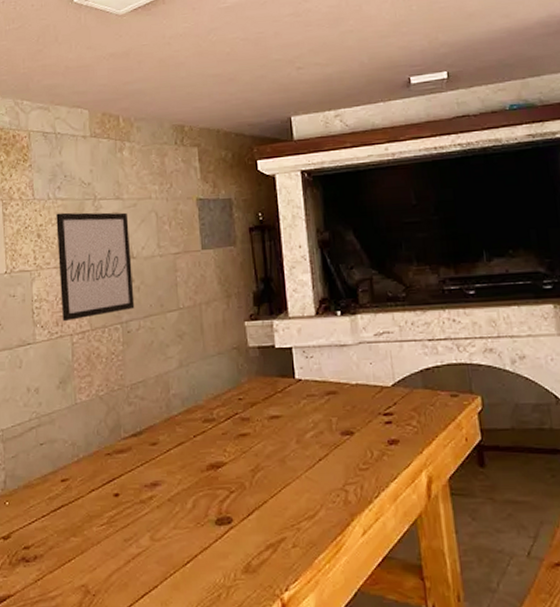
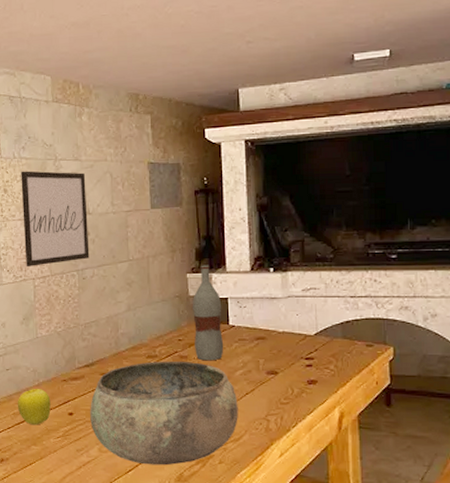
fruit: none [53,465,93,511] -> present [17,388,51,425]
bowl: none [139,424,312,554] -> present [90,361,238,466]
bottle: none [252,310,291,423] -> present [193,265,224,361]

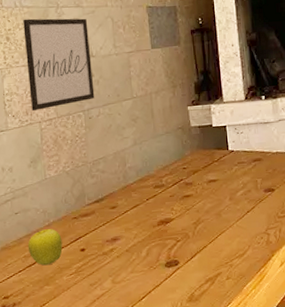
bowl: present [90,361,238,466] -> none [101,187,242,290]
bottle: present [193,265,224,361] -> none [194,97,225,186]

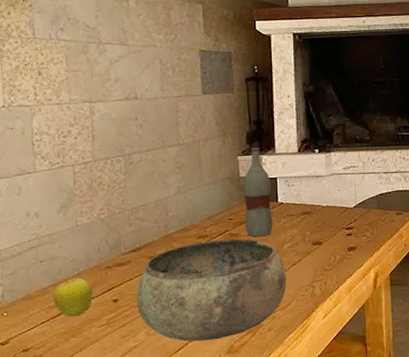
wall art: present [23,18,95,111] -> none [58,53,137,153]
bowl: none [101,187,242,290] -> present [137,238,286,342]
bottle: none [194,97,225,186] -> present [243,147,273,237]

